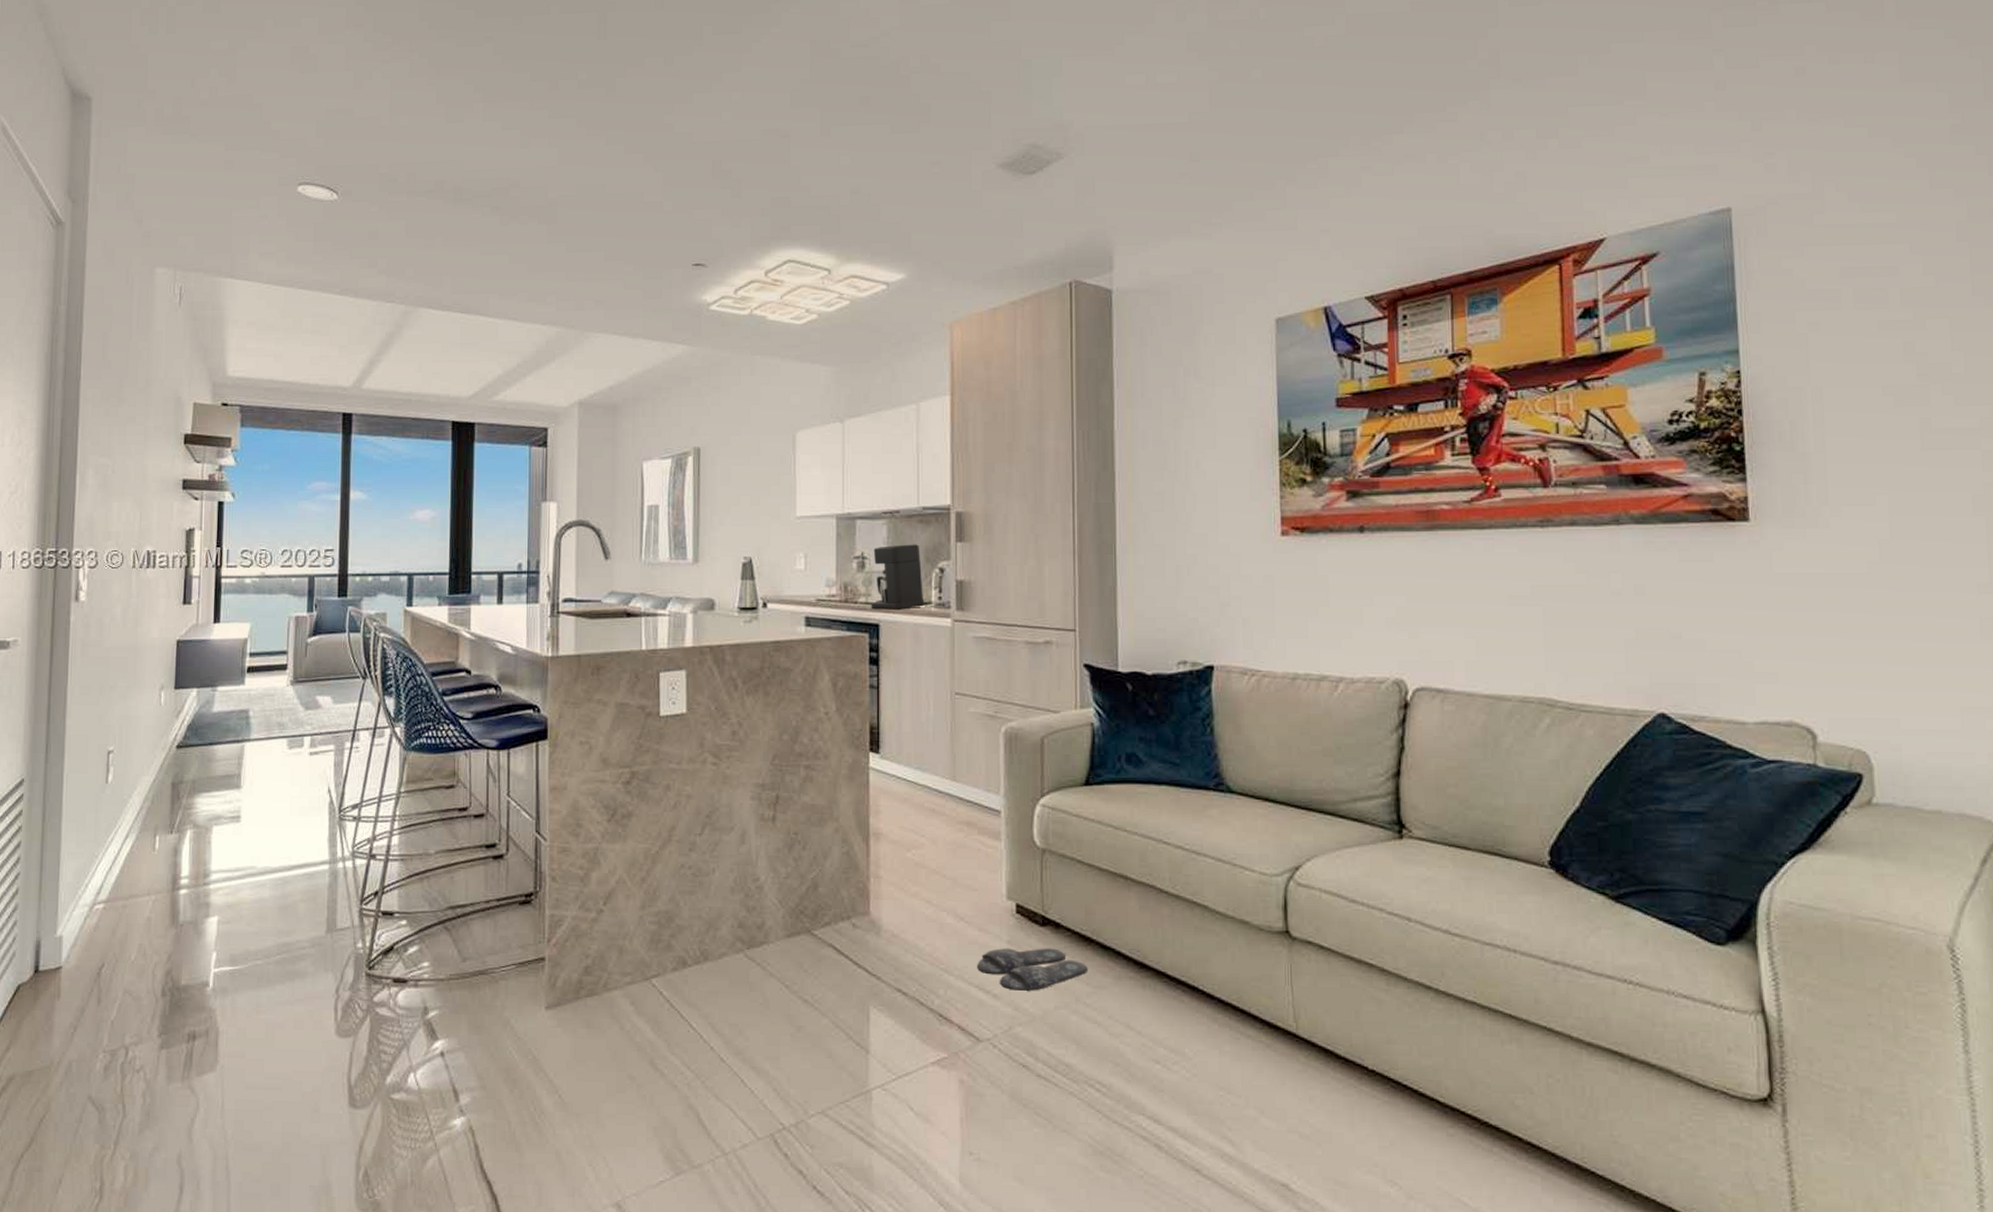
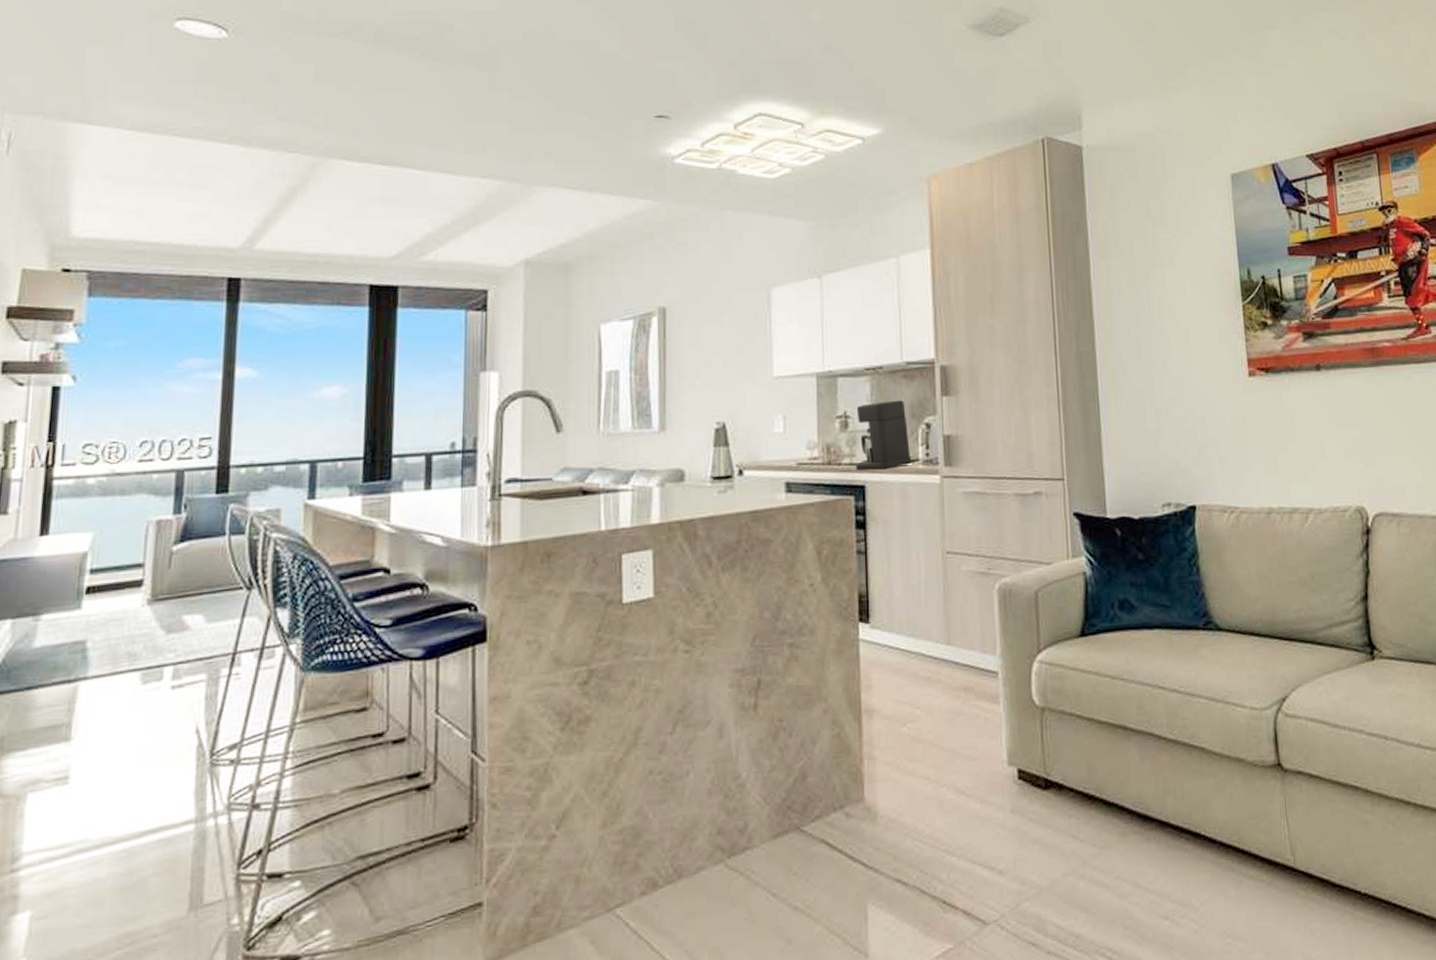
slippers: present [977,948,1087,991] -> none [980,812,1092,863]

